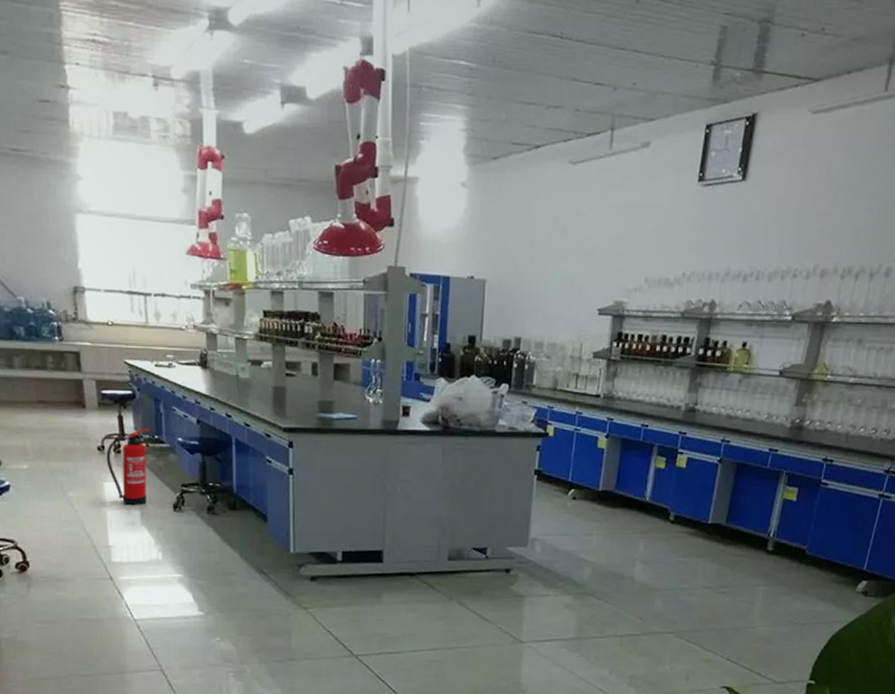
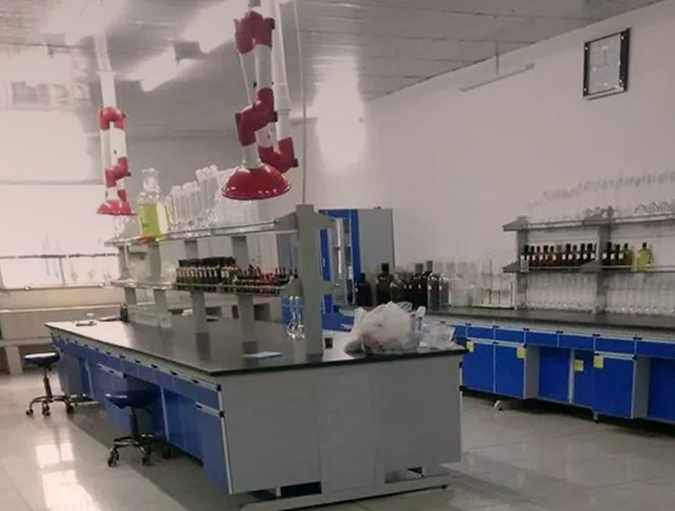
fire extinguisher: present [106,427,151,506] -> none [35,387,81,466]

